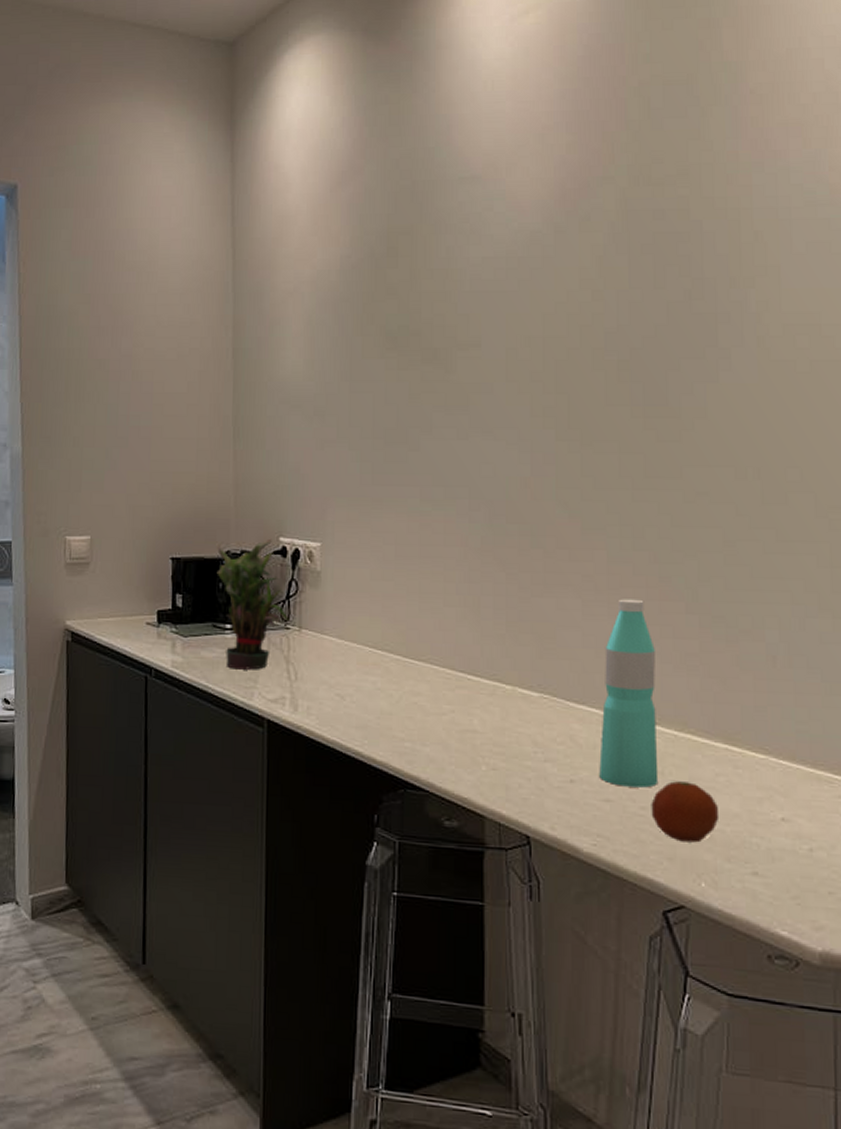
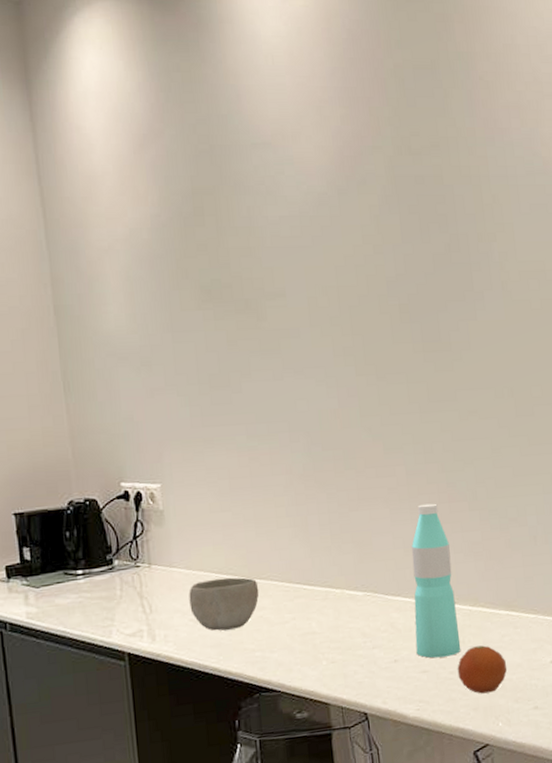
potted plant: present [217,538,291,670] -> none [60,484,140,612]
bowl: none [338,653,416,712] -> present [189,577,259,631]

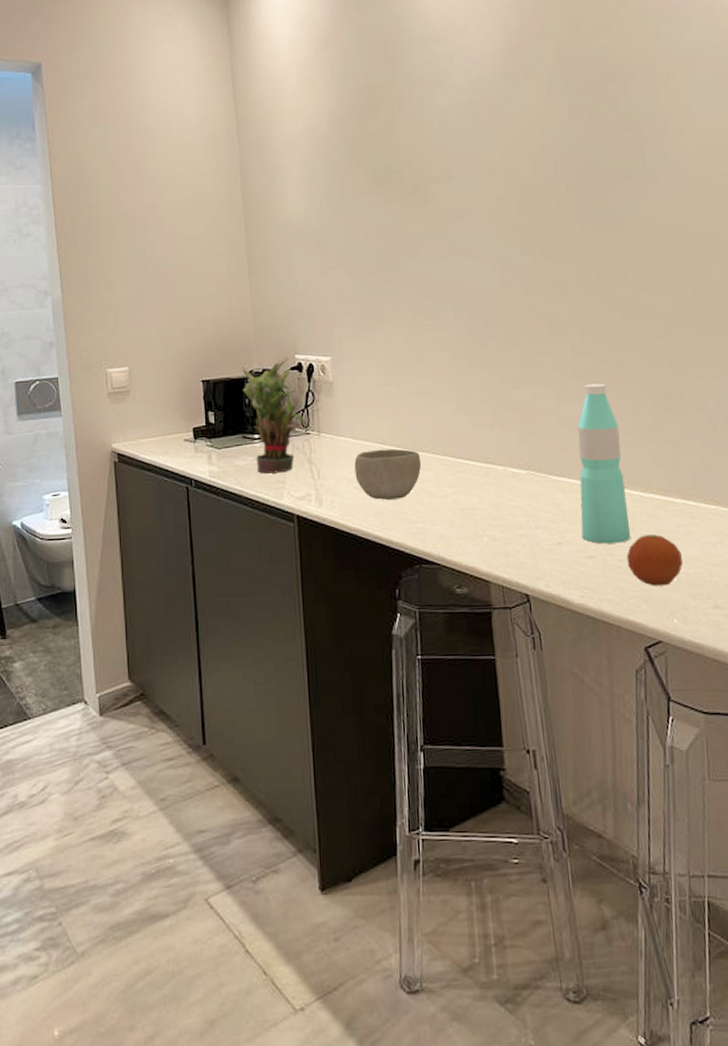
potted plant: none [60,484,140,612] -> present [242,356,310,474]

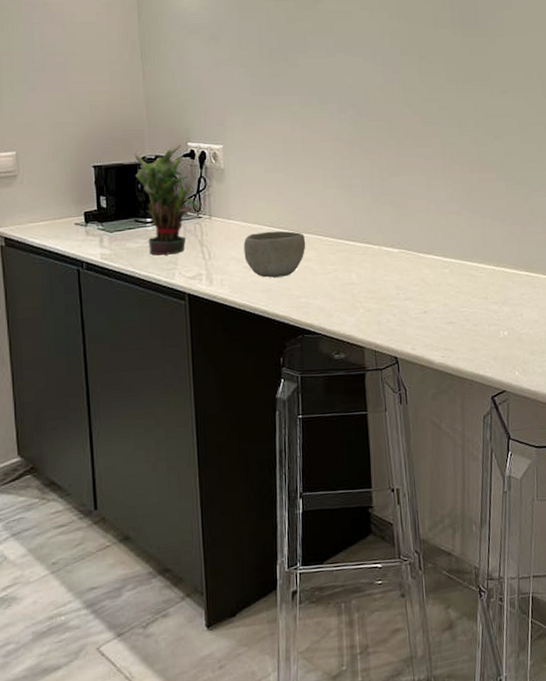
water bottle: present [577,383,631,544] -> none [443,172,484,311]
orange: present [626,534,683,586] -> none [480,302,525,345]

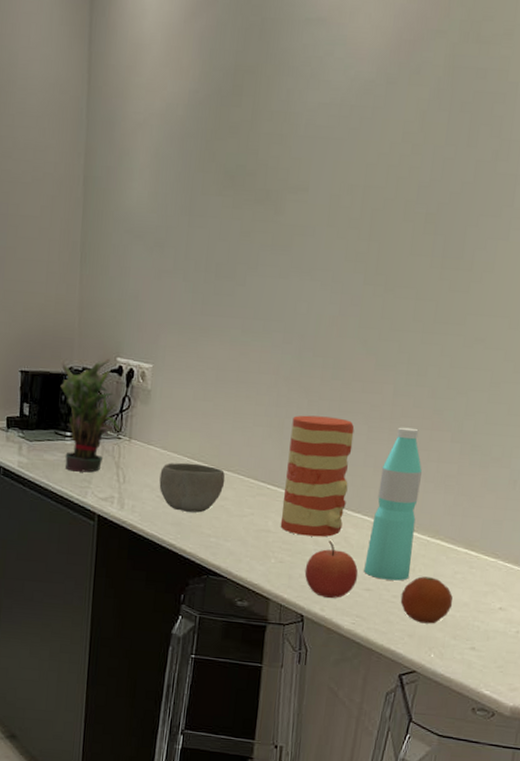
vase: none [358,172,418,283] -> present [280,415,355,537]
apple: none [391,283,440,337] -> present [304,540,359,598]
water bottle: none [443,172,484,311] -> present [364,427,422,581]
orange: none [480,302,525,345] -> present [400,576,453,624]

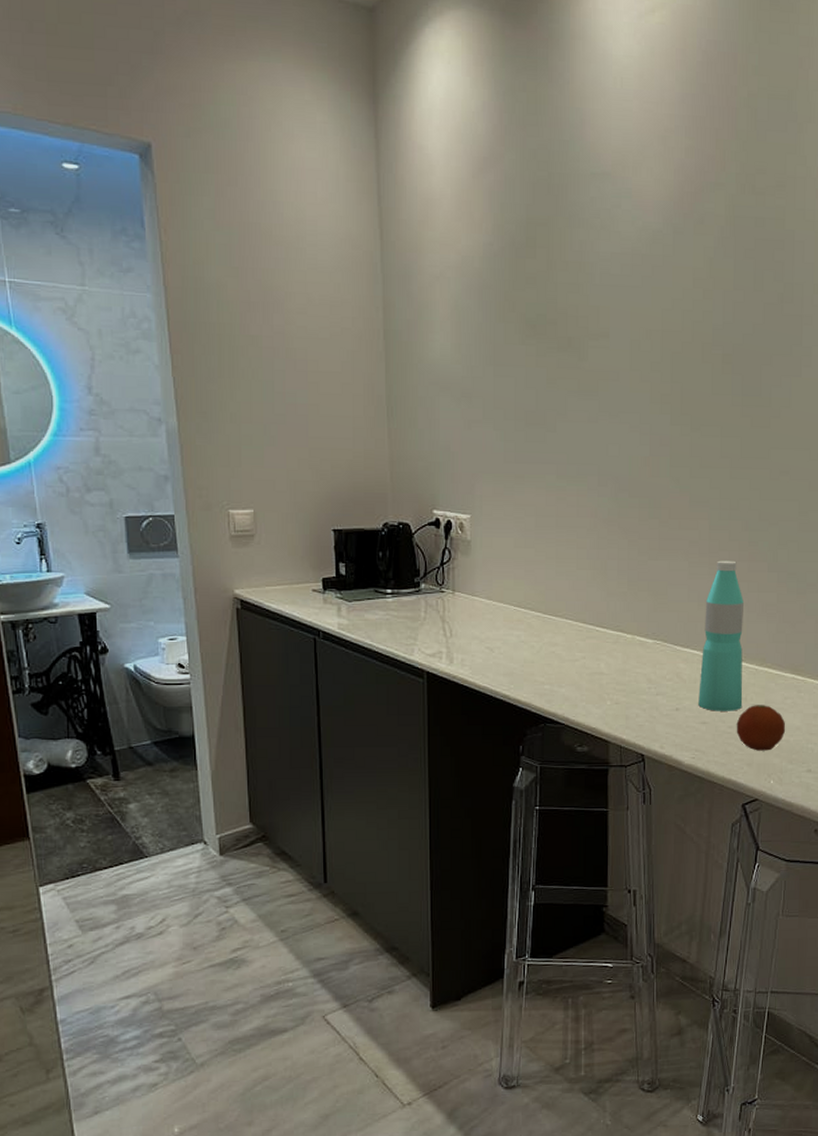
potted plant: present [60,358,122,473] -> none [376,511,445,629]
bowl: present [159,462,225,513] -> none [487,611,554,661]
vase: present [280,415,355,537] -> none [612,555,676,675]
apple: present [304,540,359,598] -> none [641,677,693,734]

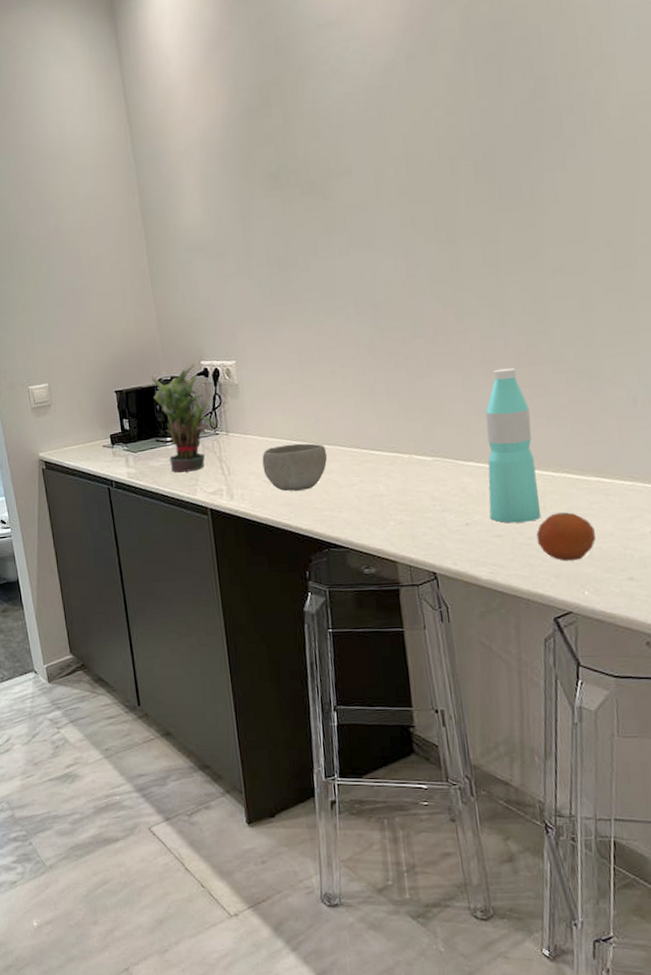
potted plant: none [376,511,445,629] -> present [151,363,219,473]
bowl: none [487,611,554,661] -> present [262,443,328,491]

